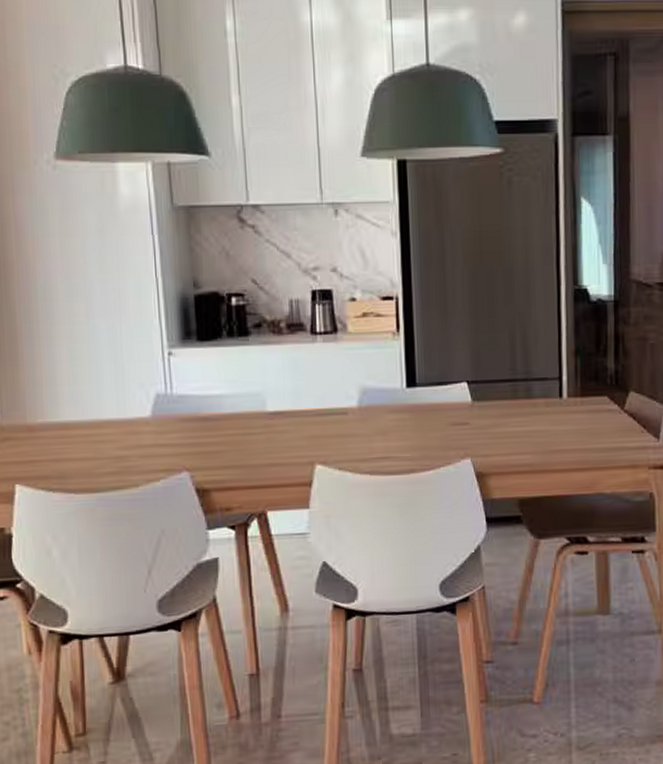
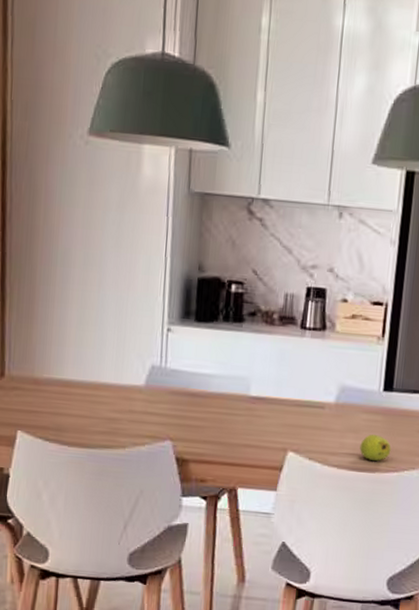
fruit: none [390,434,424,461] -> present [359,434,391,461]

